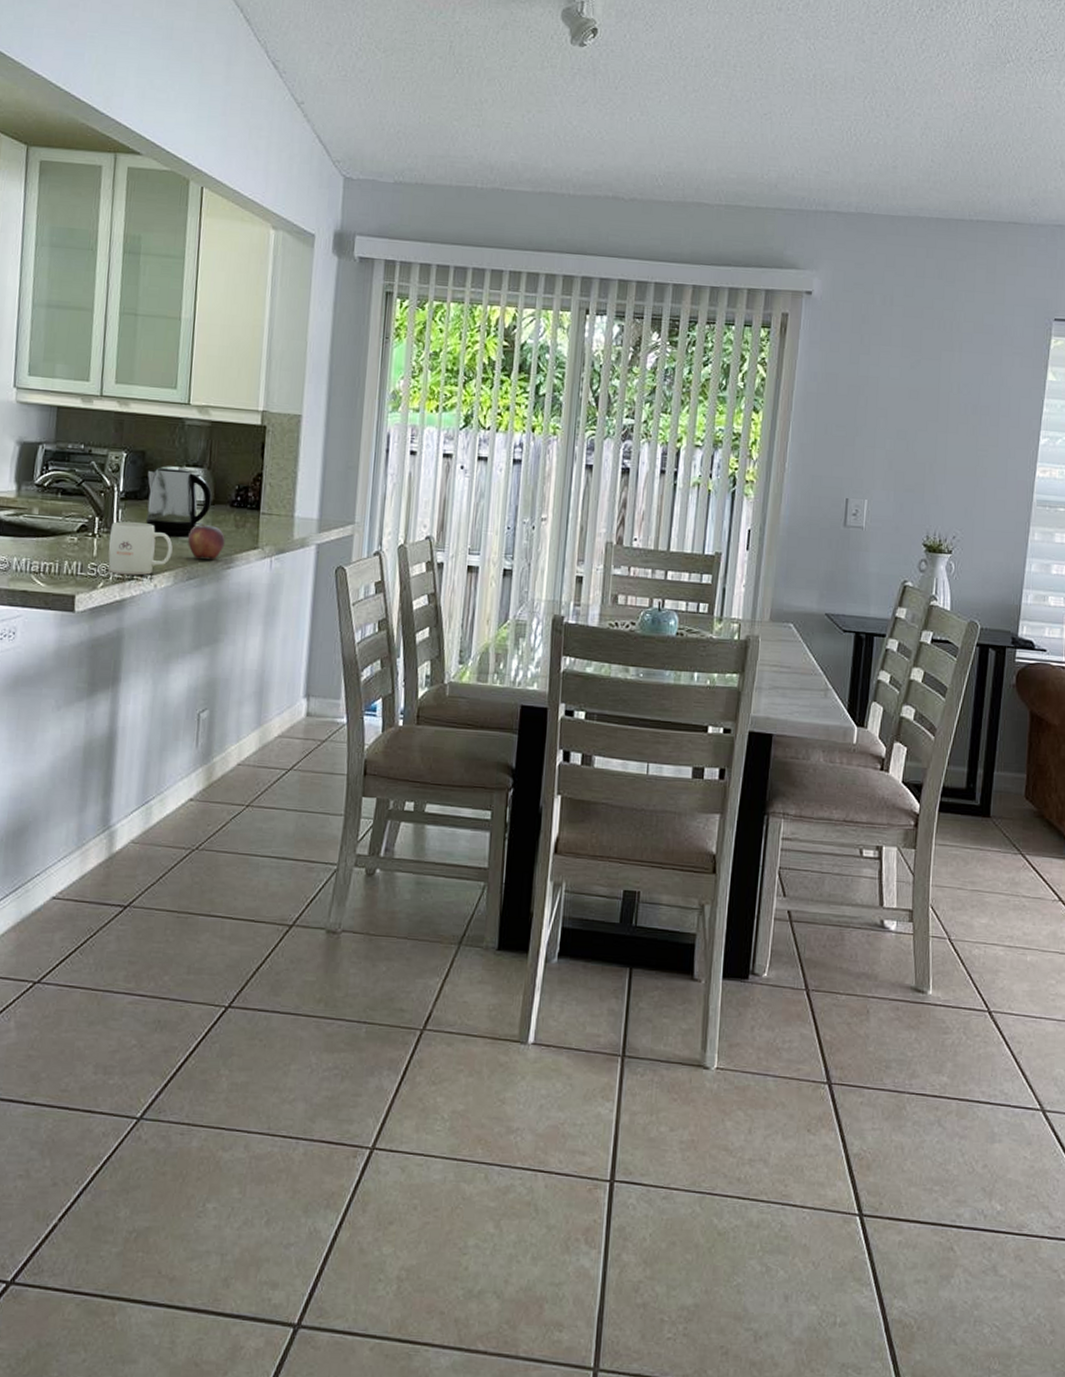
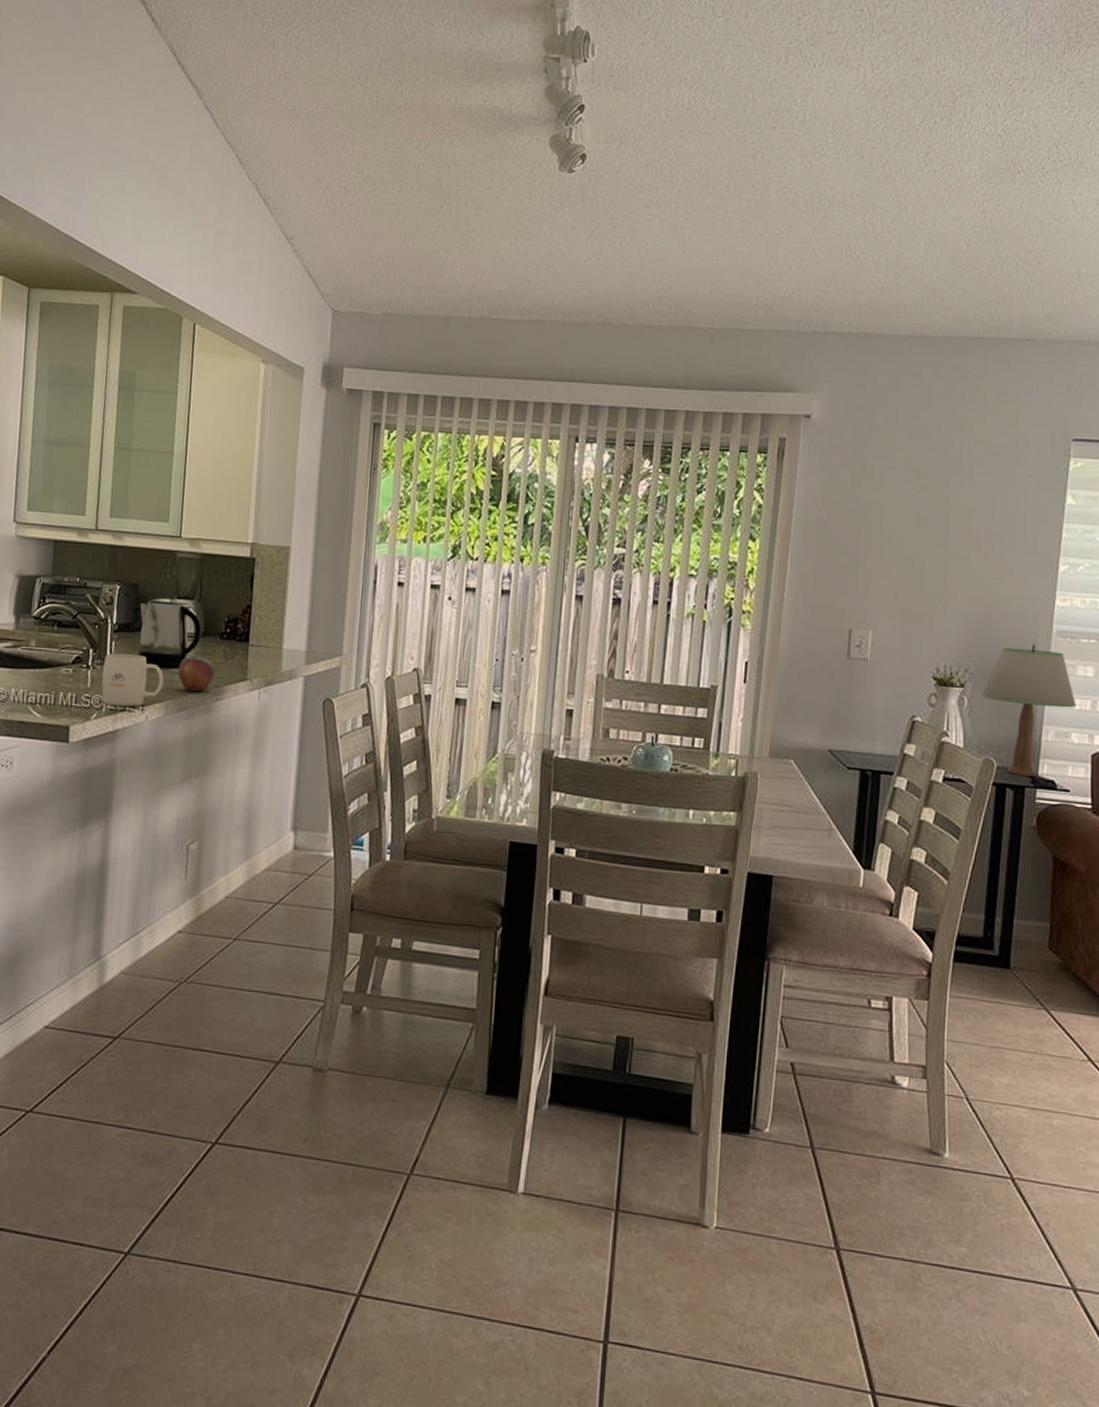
table lamp: none [967,512,1054,639] -> present [981,644,1077,778]

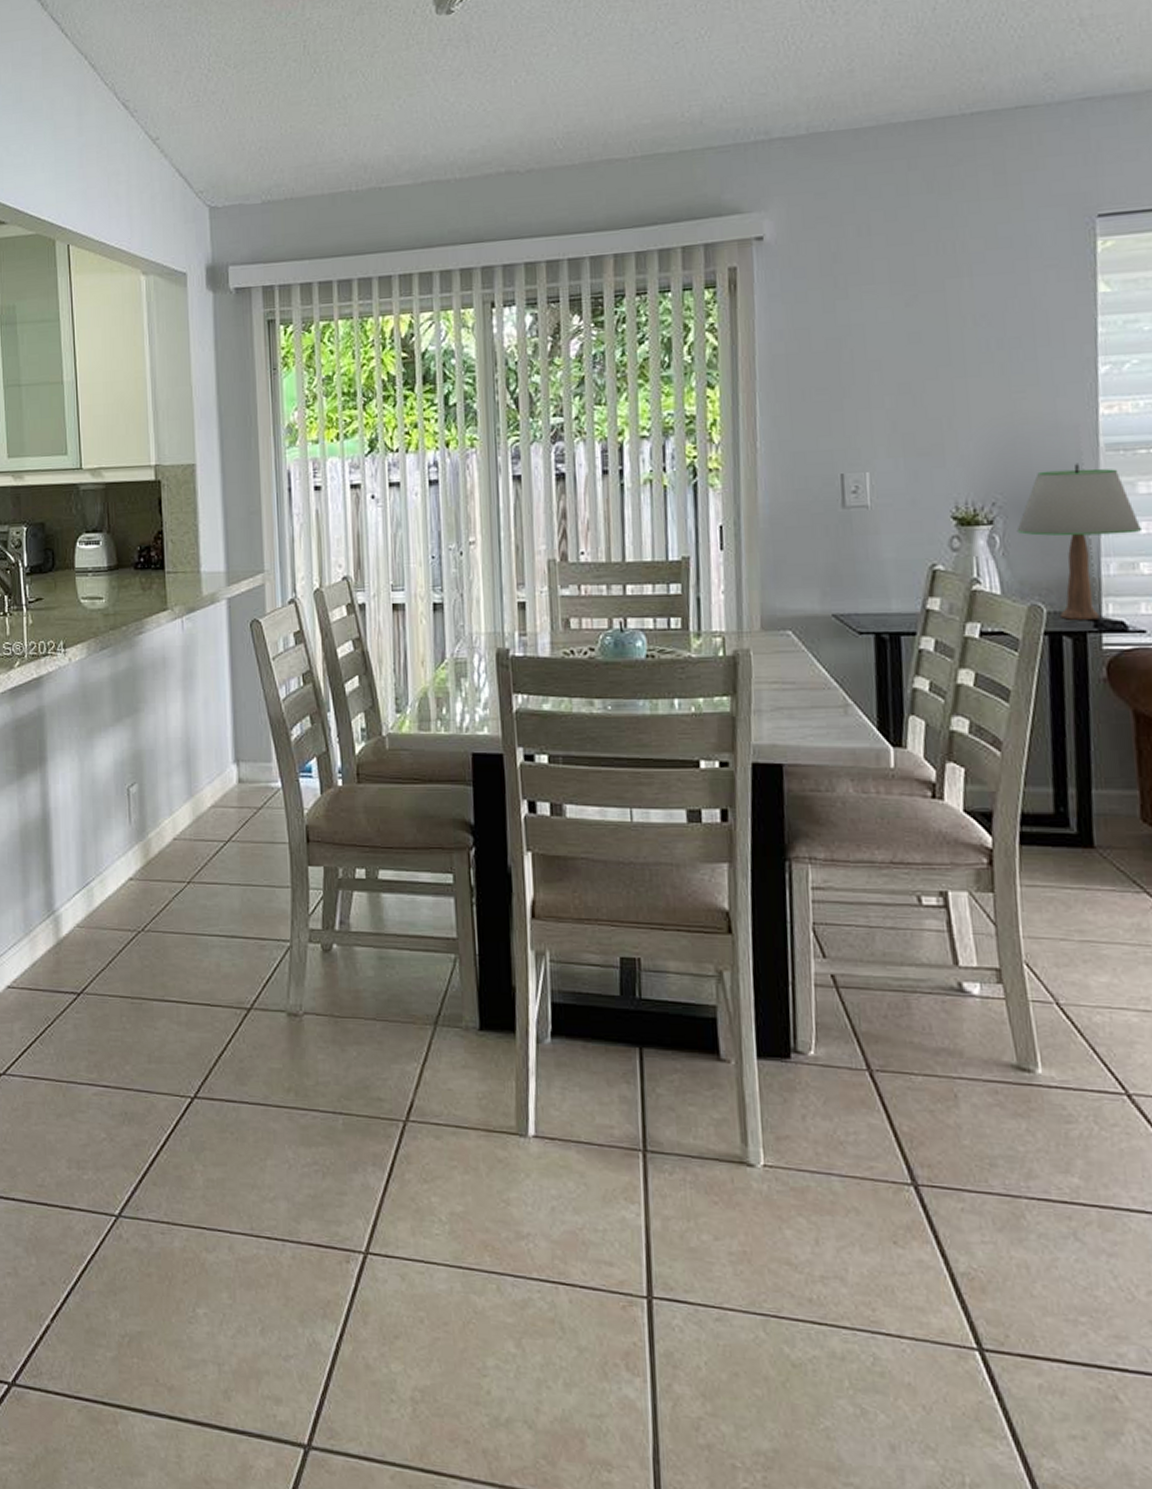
mug: present [101,653,164,707] -> none [19,596,82,651]
kettle: present [138,598,203,668] -> none [49,534,116,607]
fruit: present [177,655,215,692] -> none [95,590,133,628]

